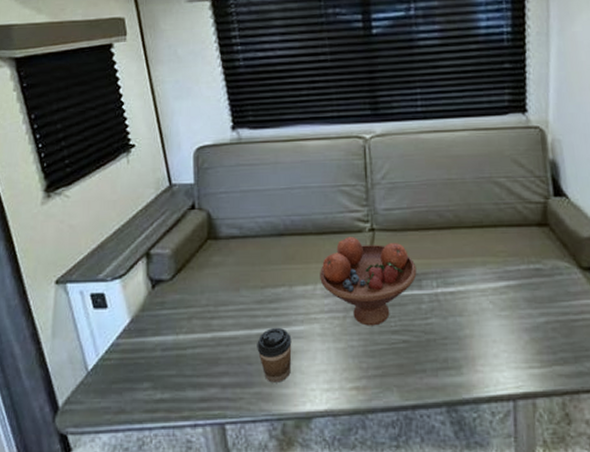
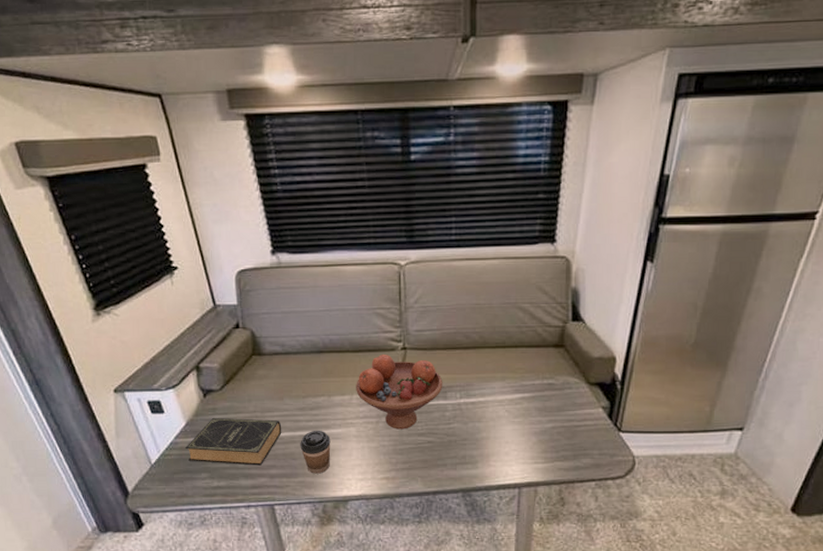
book: none [128,312,237,373] -> present [185,417,282,466]

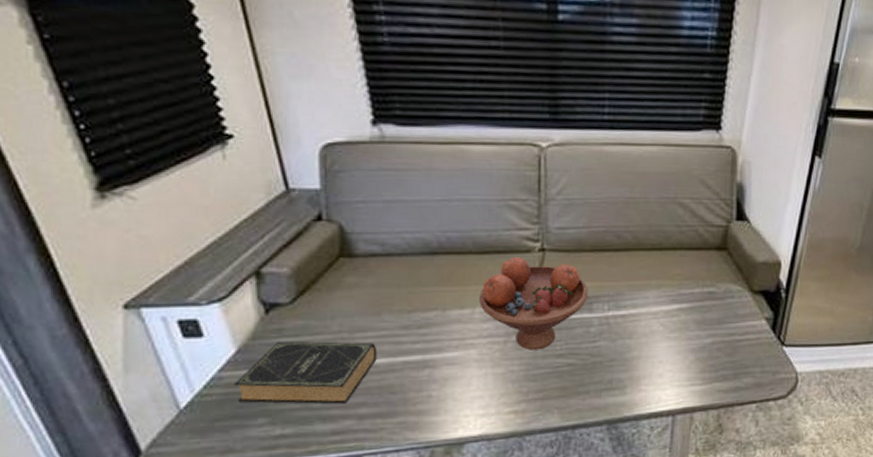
coffee cup: present [300,430,331,474] -> none [402,353,444,411]

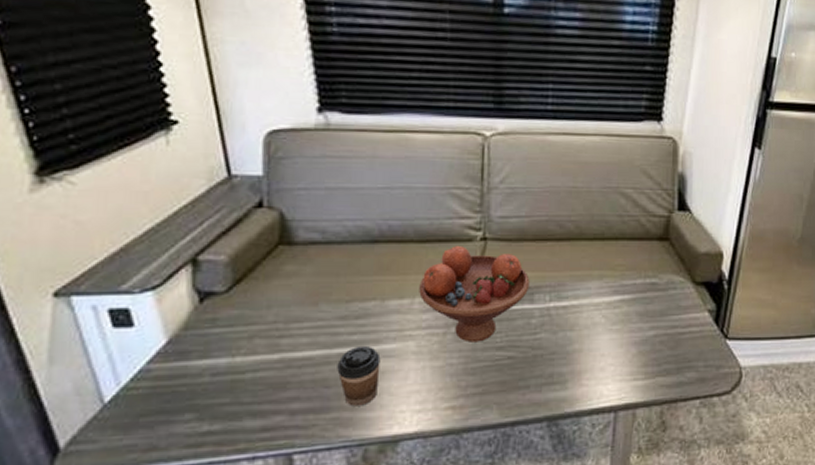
book: present [235,340,377,404] -> none [163,331,313,399]
coffee cup: none [402,353,444,411] -> present [337,345,381,407]

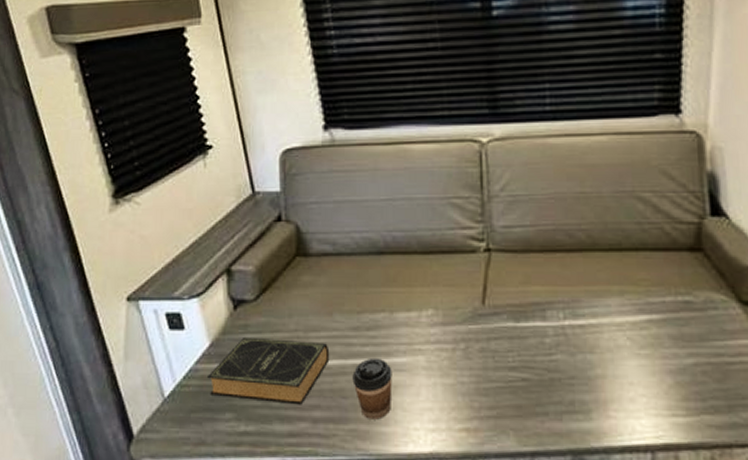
book: none [163,331,313,399] -> present [208,336,330,405]
fruit bowl: present [419,246,530,343] -> none [426,258,540,361]

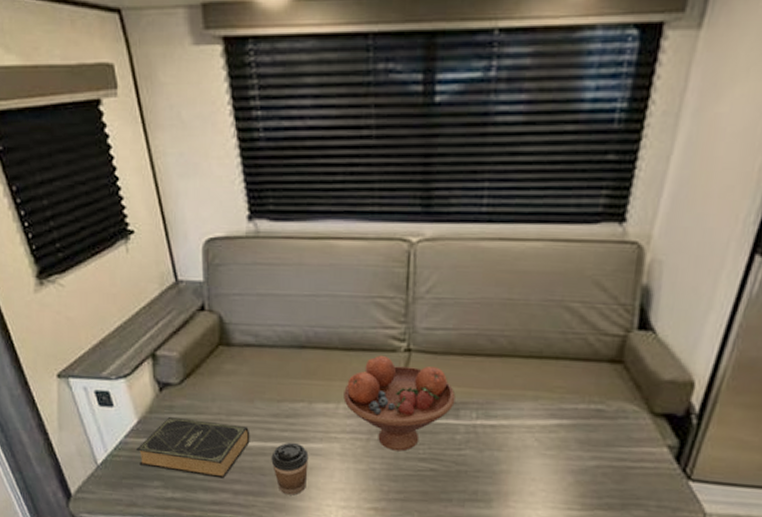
fruit bowl: none [426,258,540,361] -> present [343,356,456,452]

